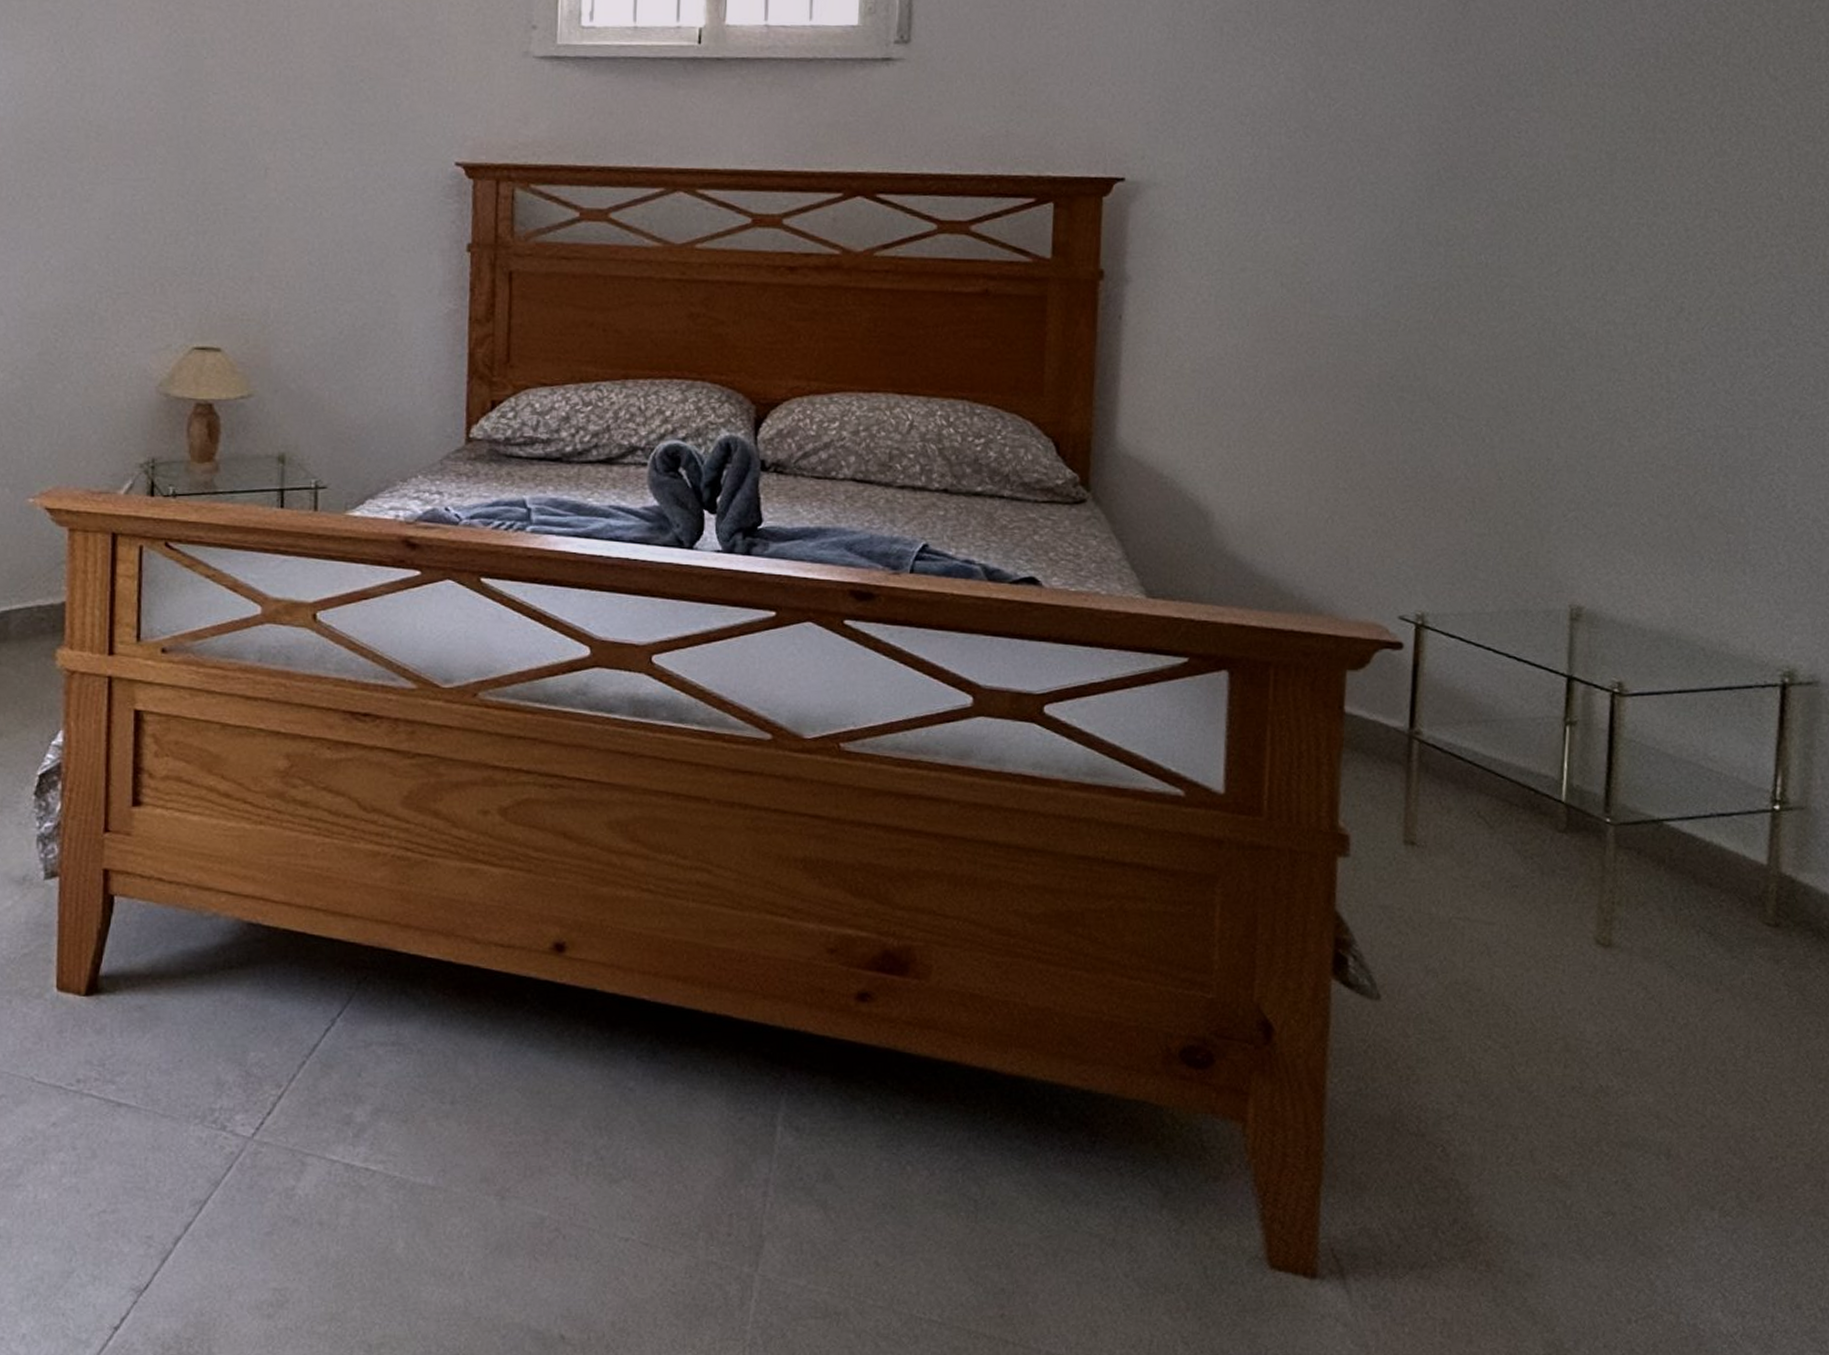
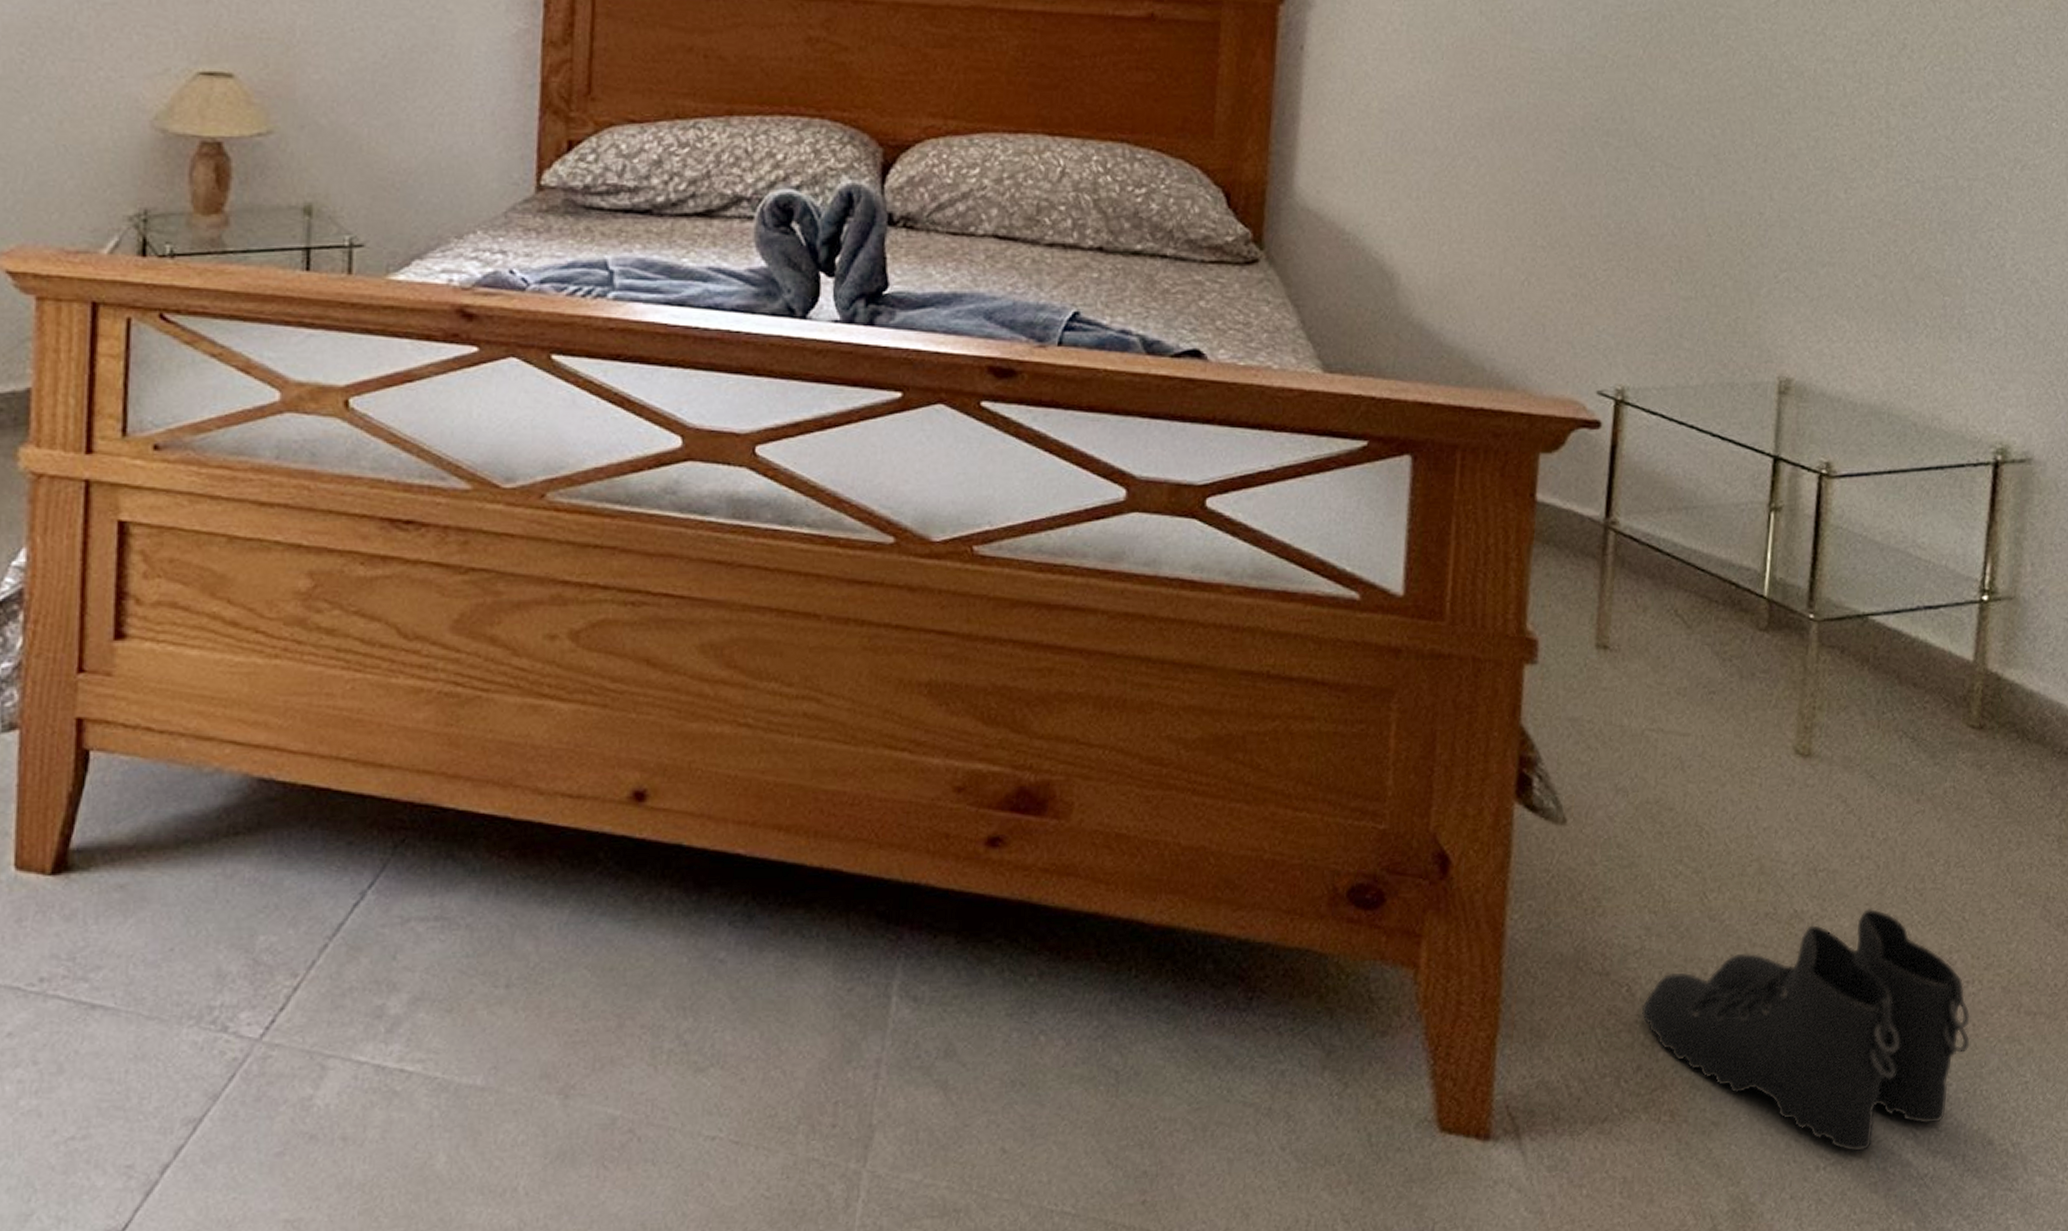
boots: none [1455,1087,1775,1308] -> present [1641,909,1971,1152]

